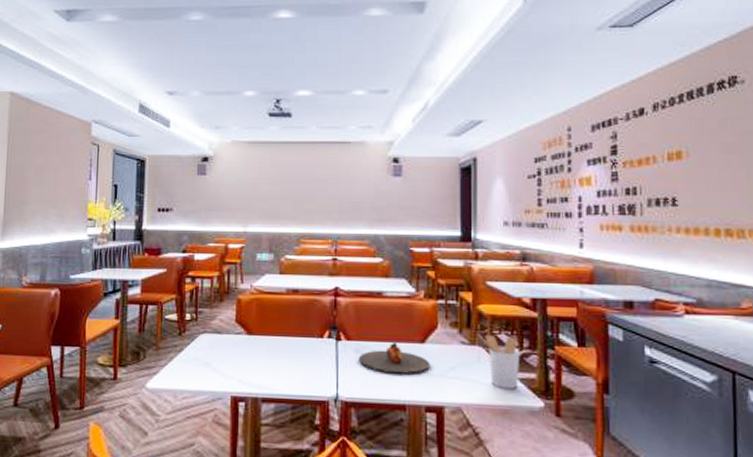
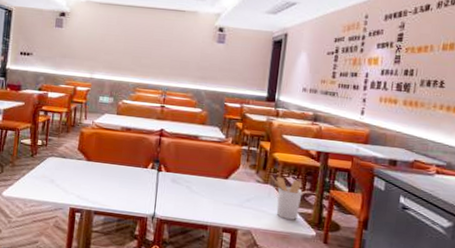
plate: present [358,343,430,374] -> none [173,177,230,202]

